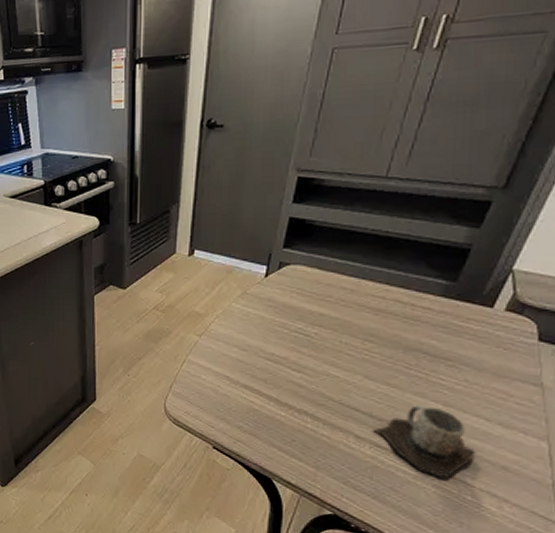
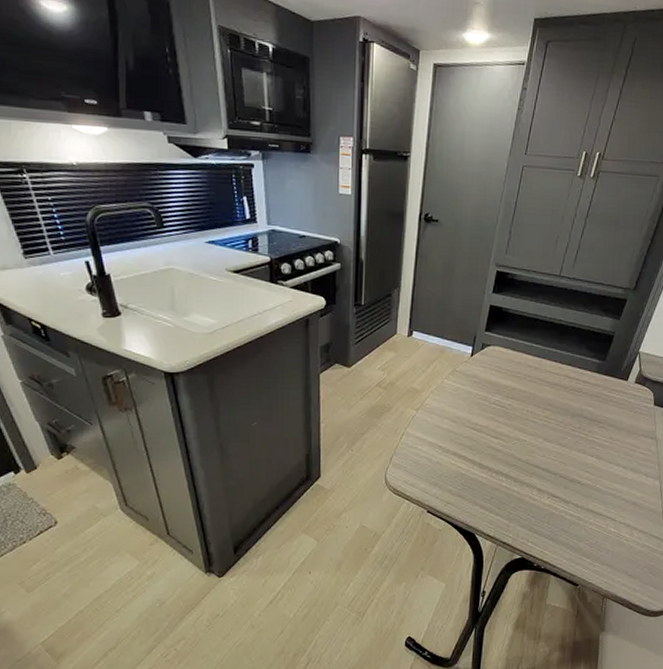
mug: present [372,405,476,479] -> none [549,460,617,517]

